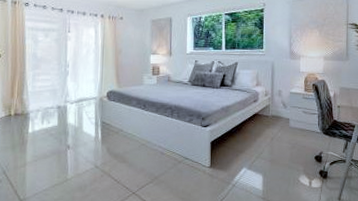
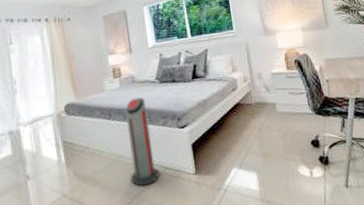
air purifier: none [154,95,180,170] -> present [125,97,160,187]

